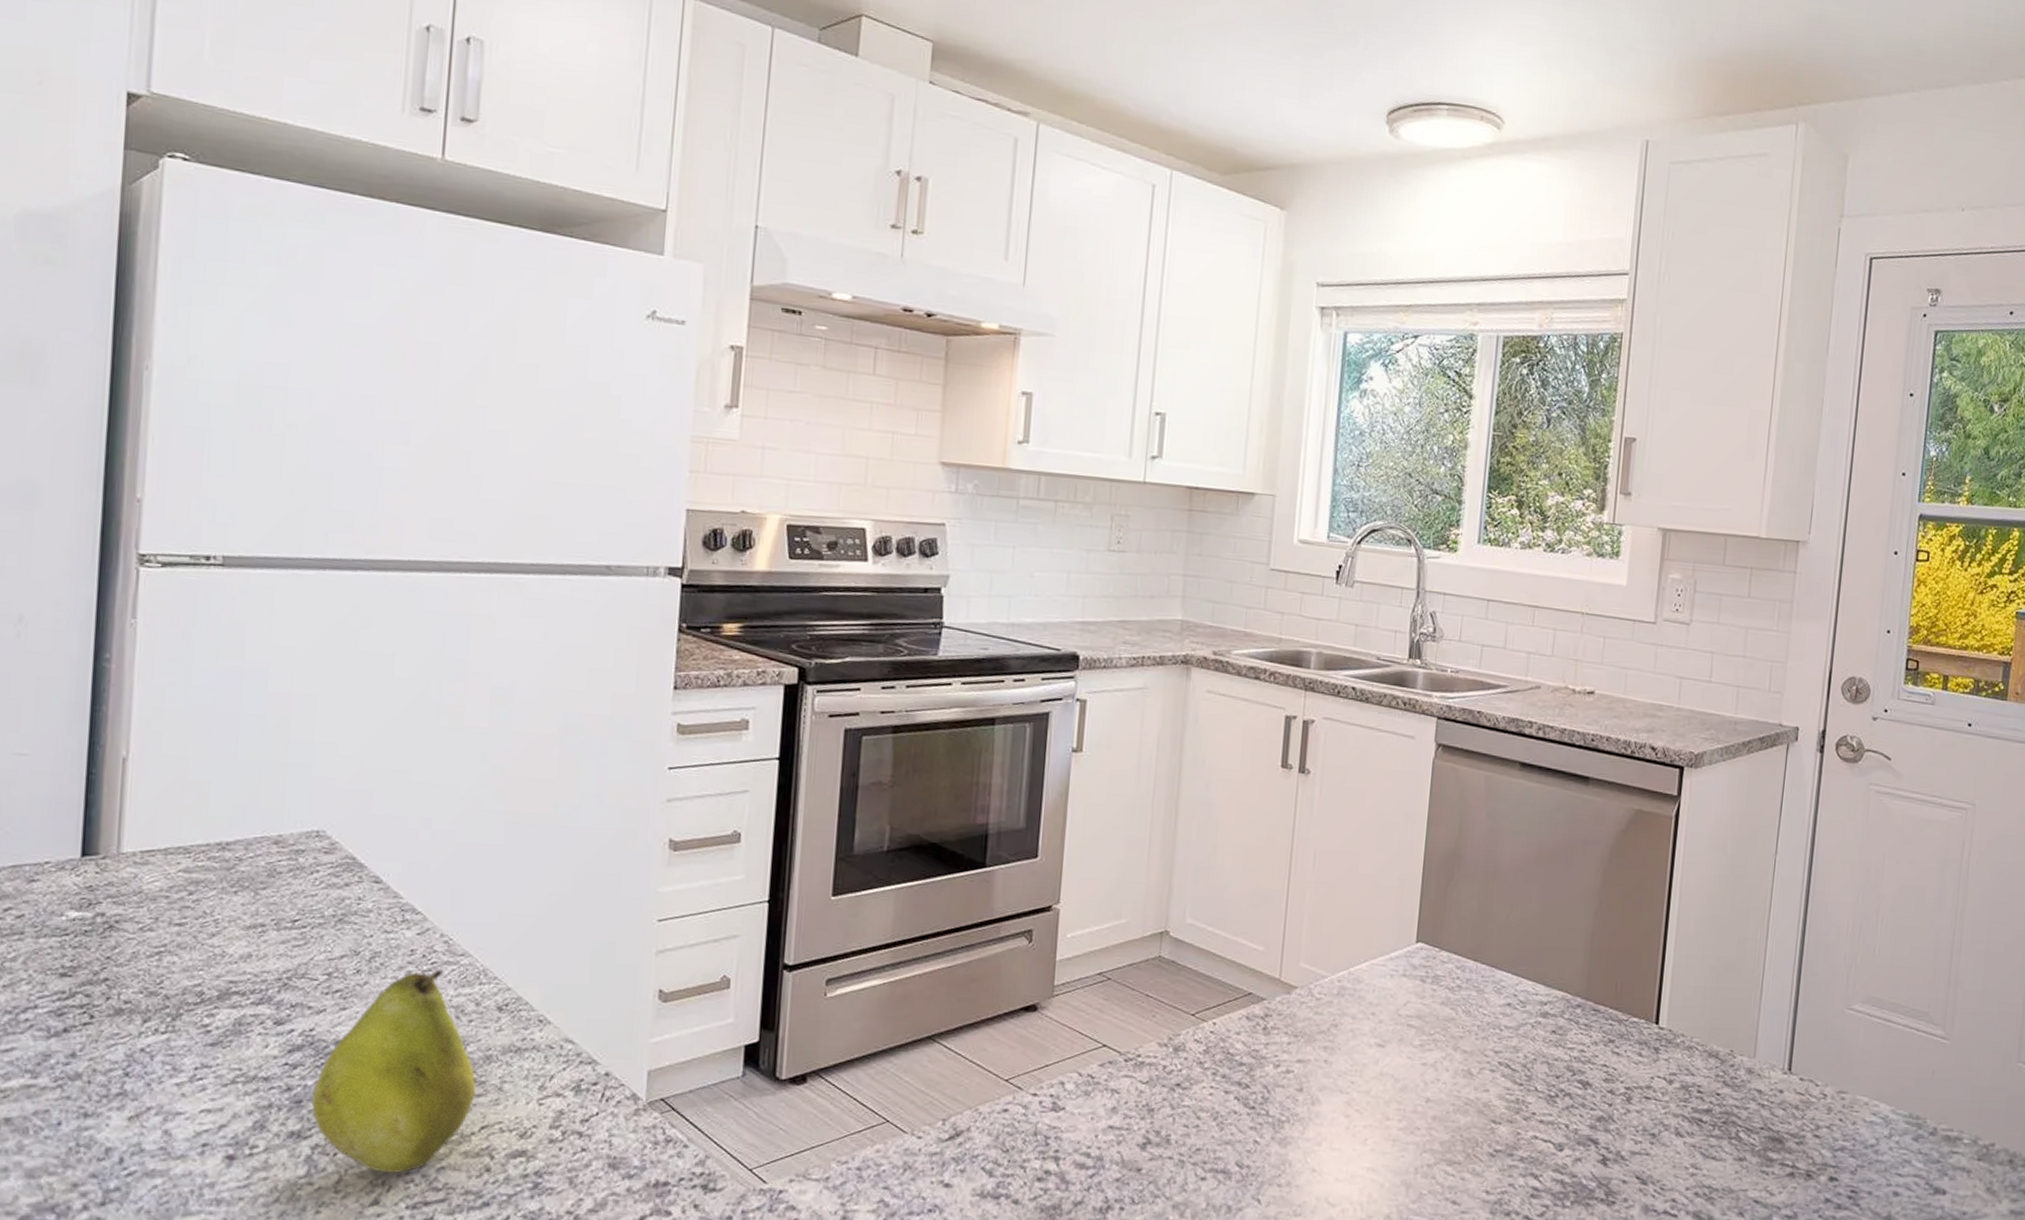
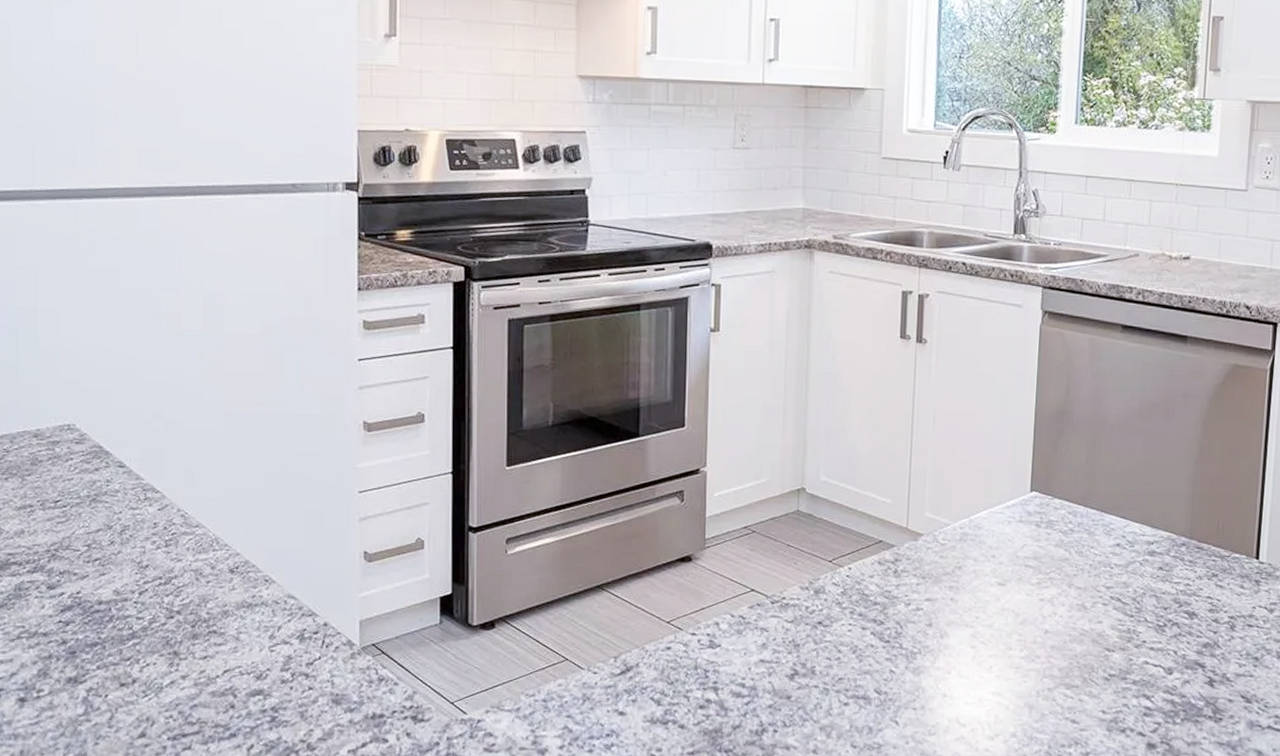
fruit: present [311,969,476,1174] -> none [84,539,218,712]

